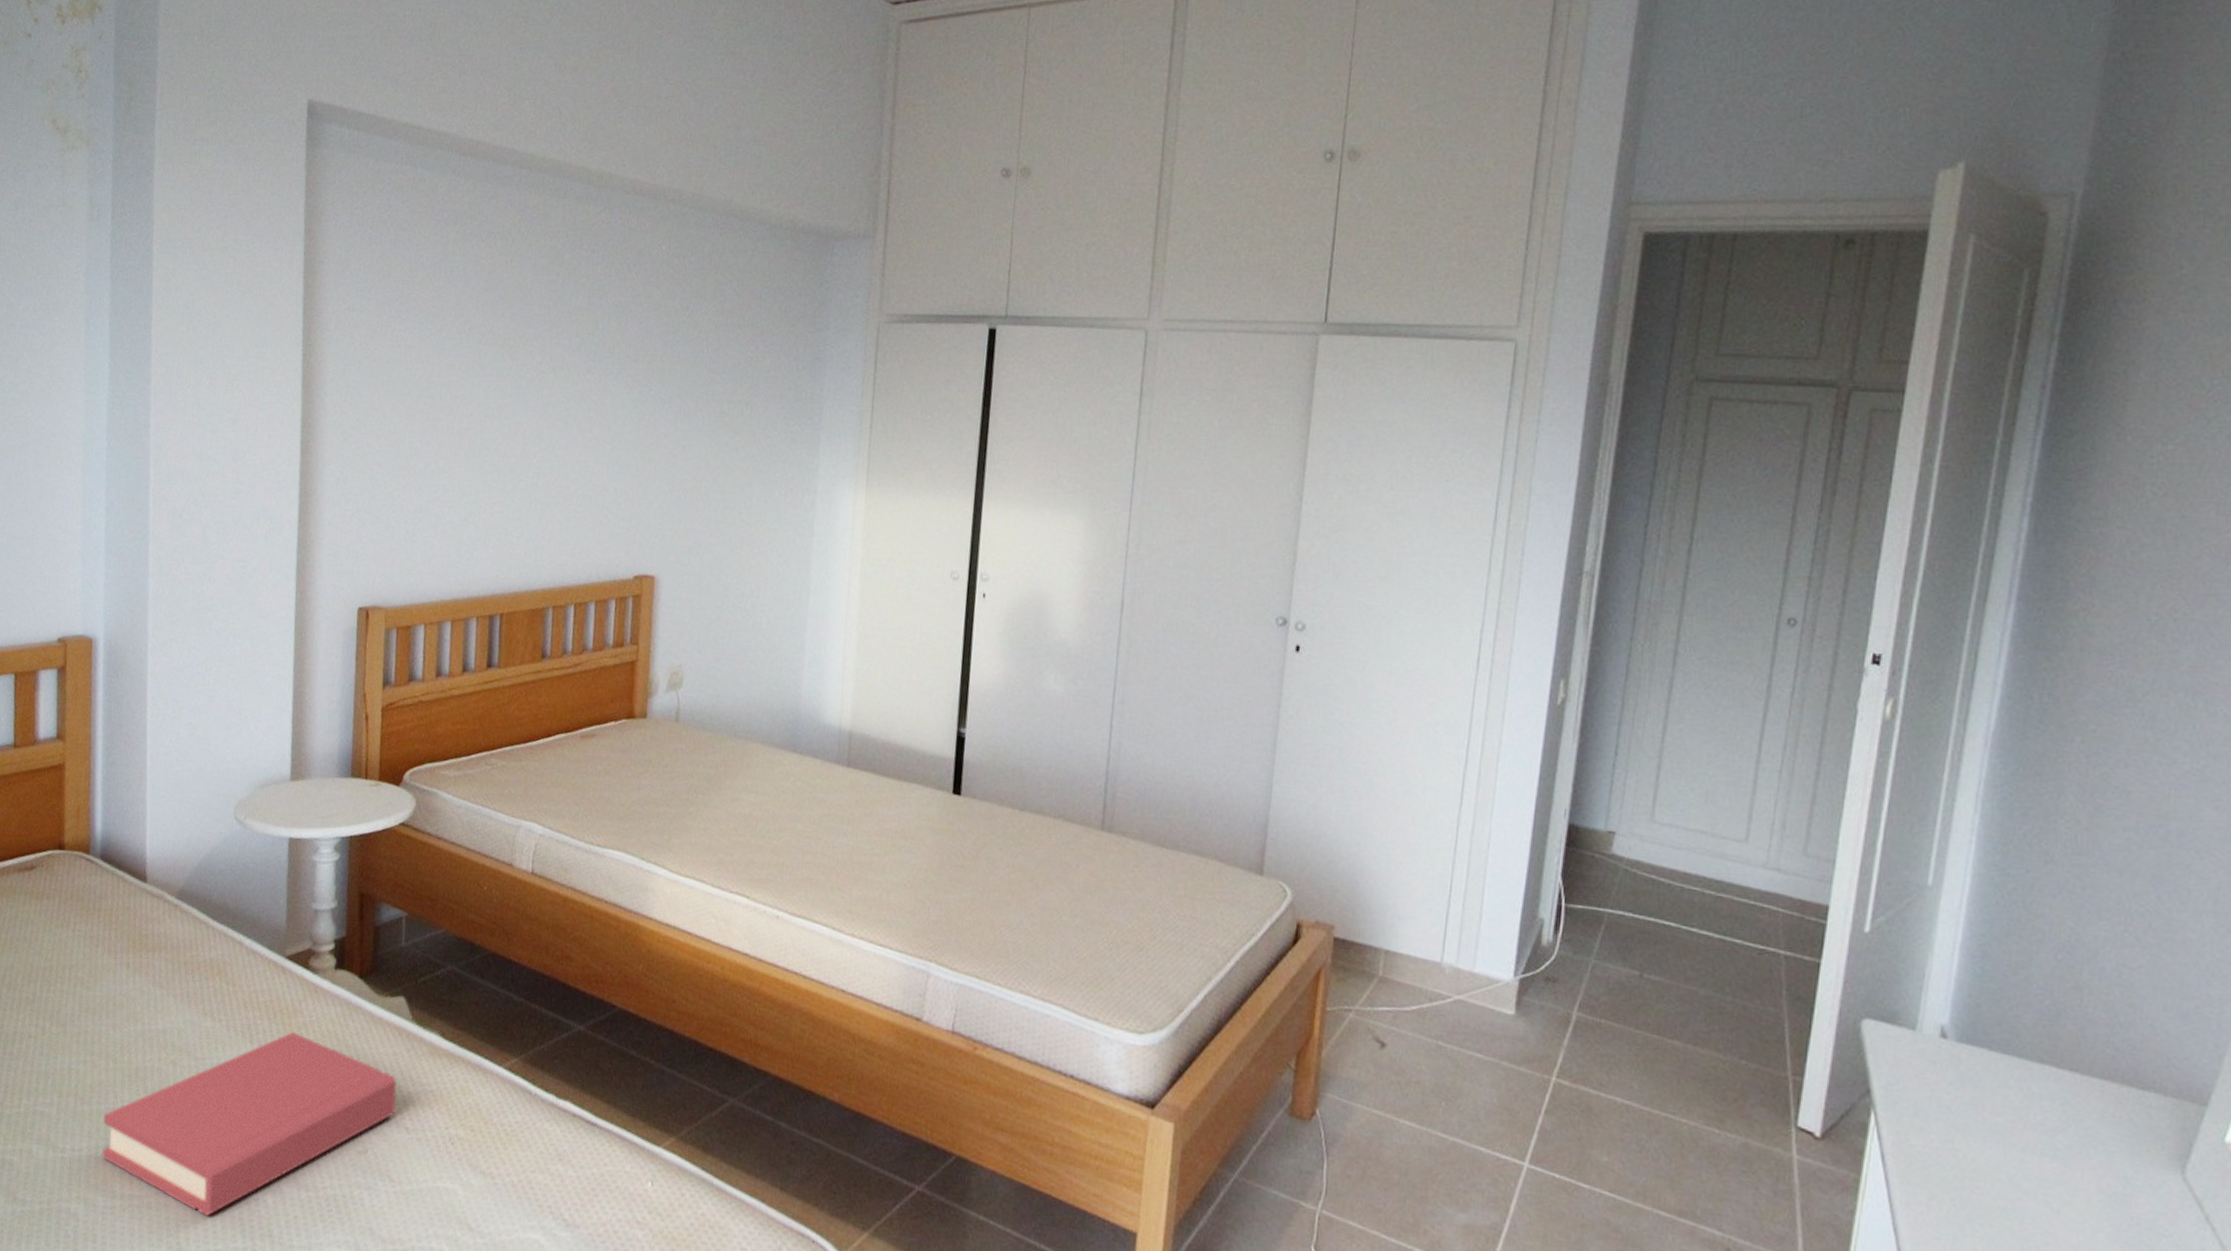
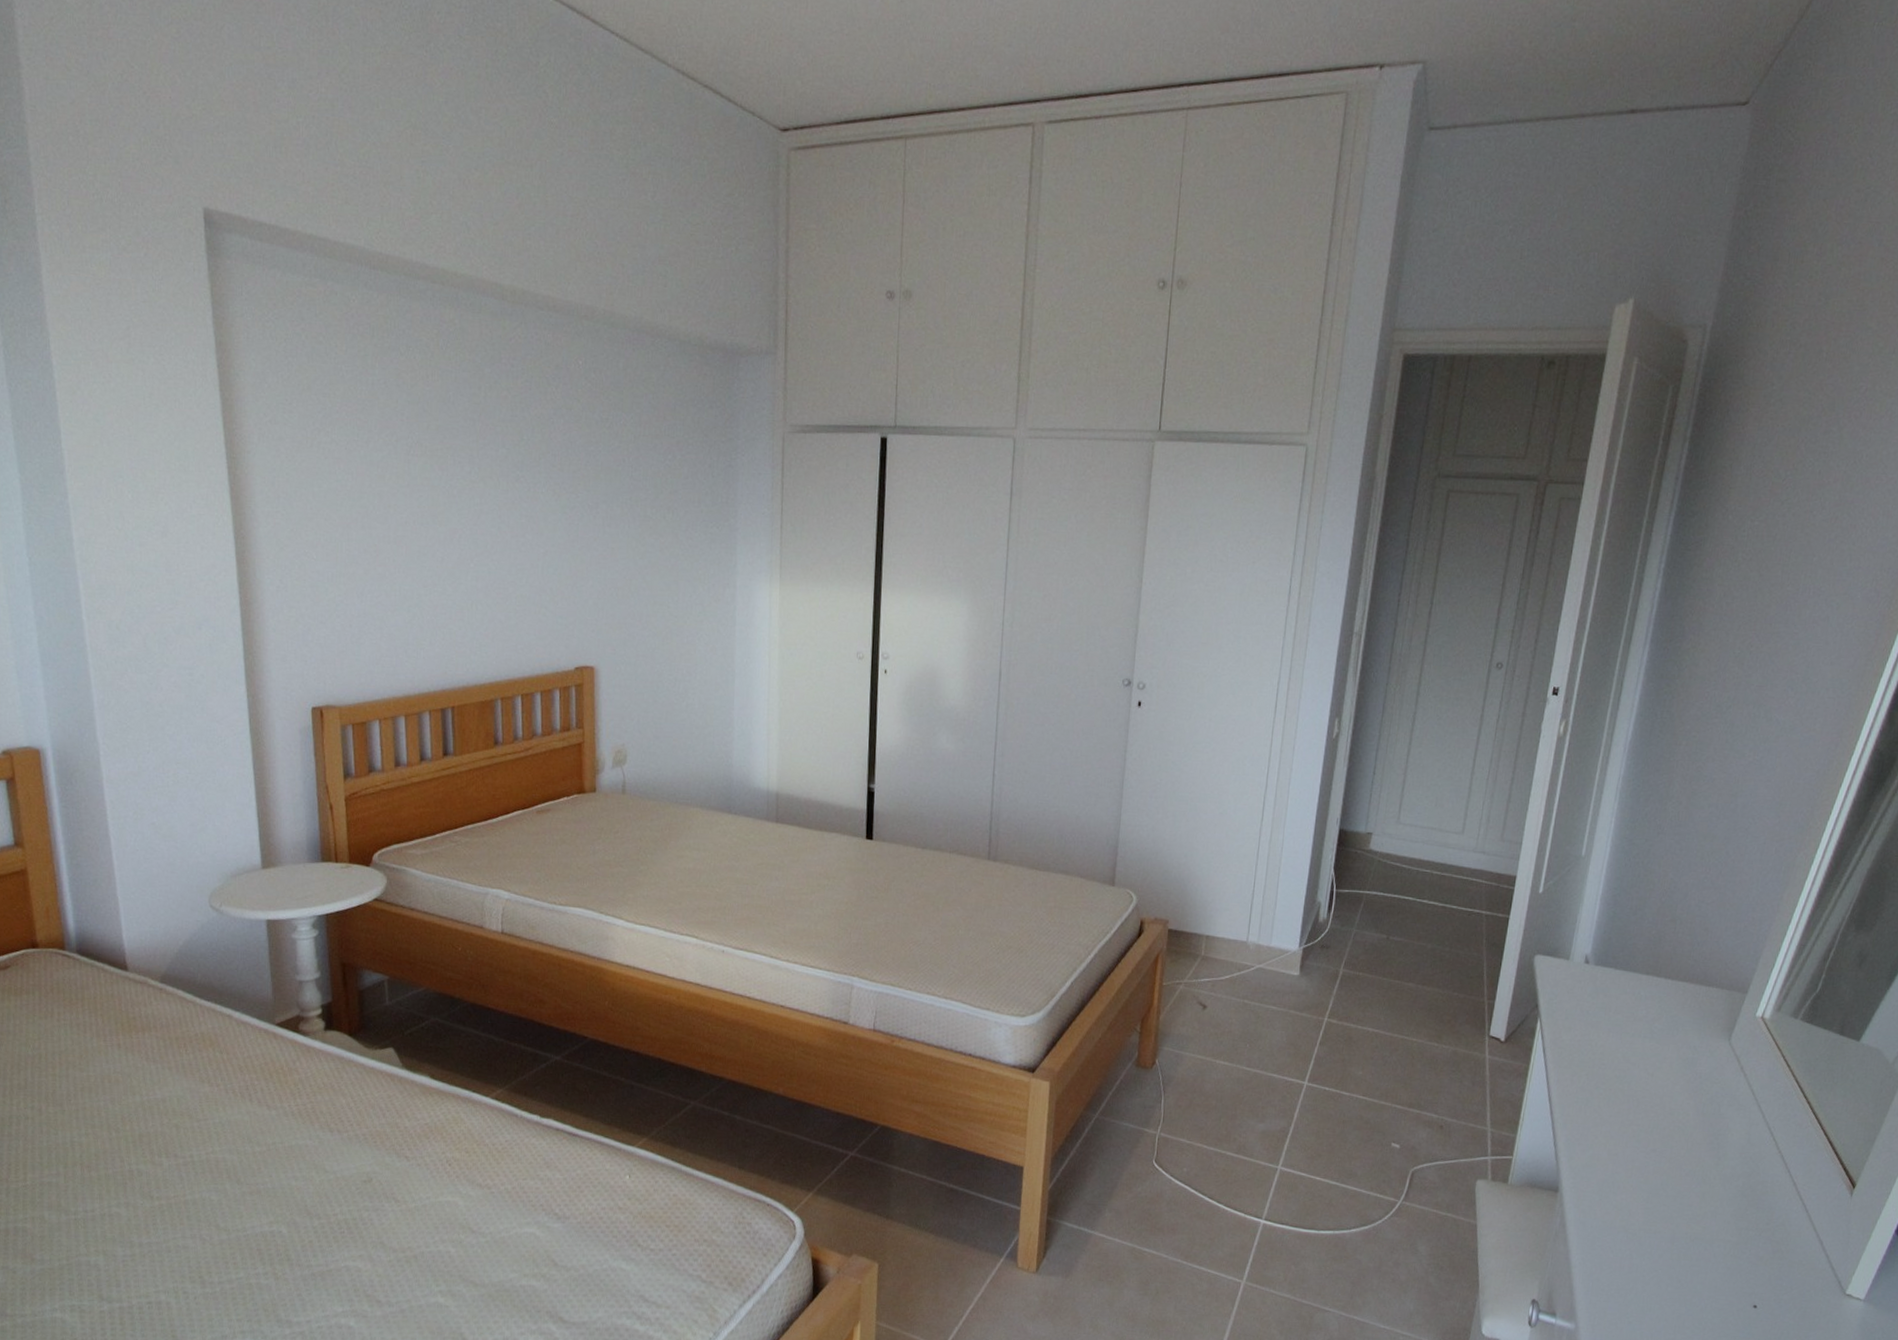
hardback book: present [102,1031,397,1217] -> none [113,1087,395,1252]

